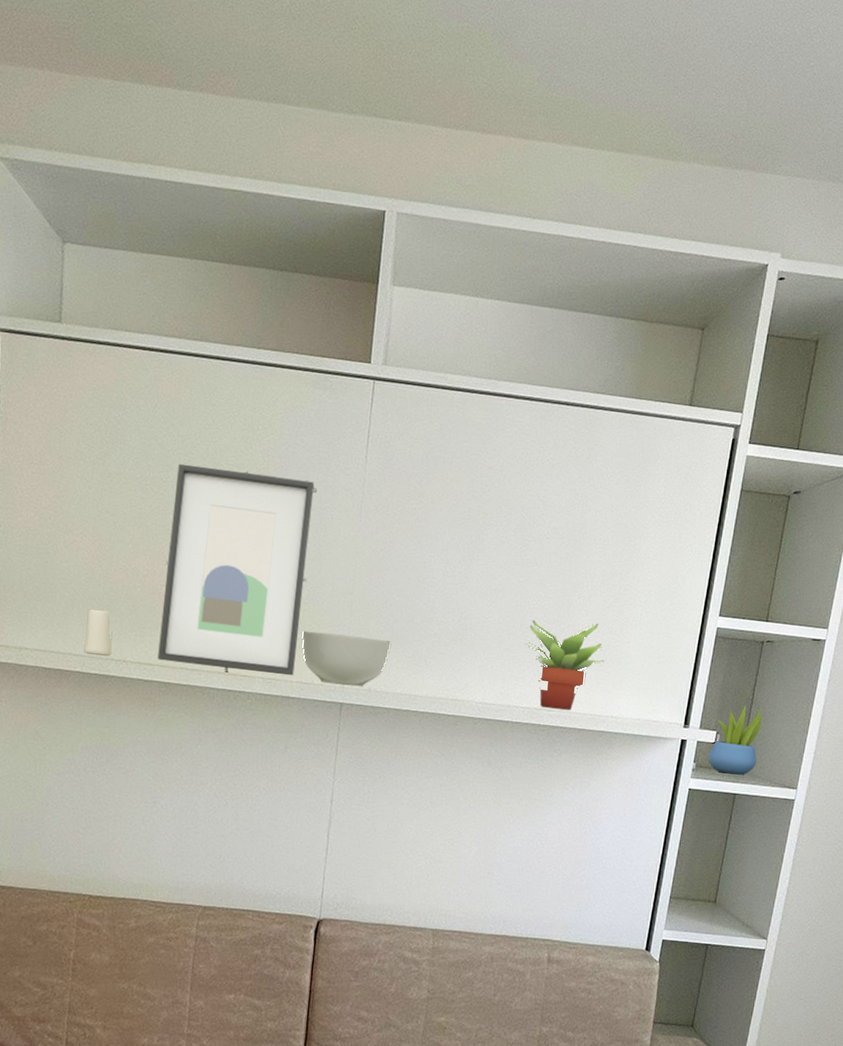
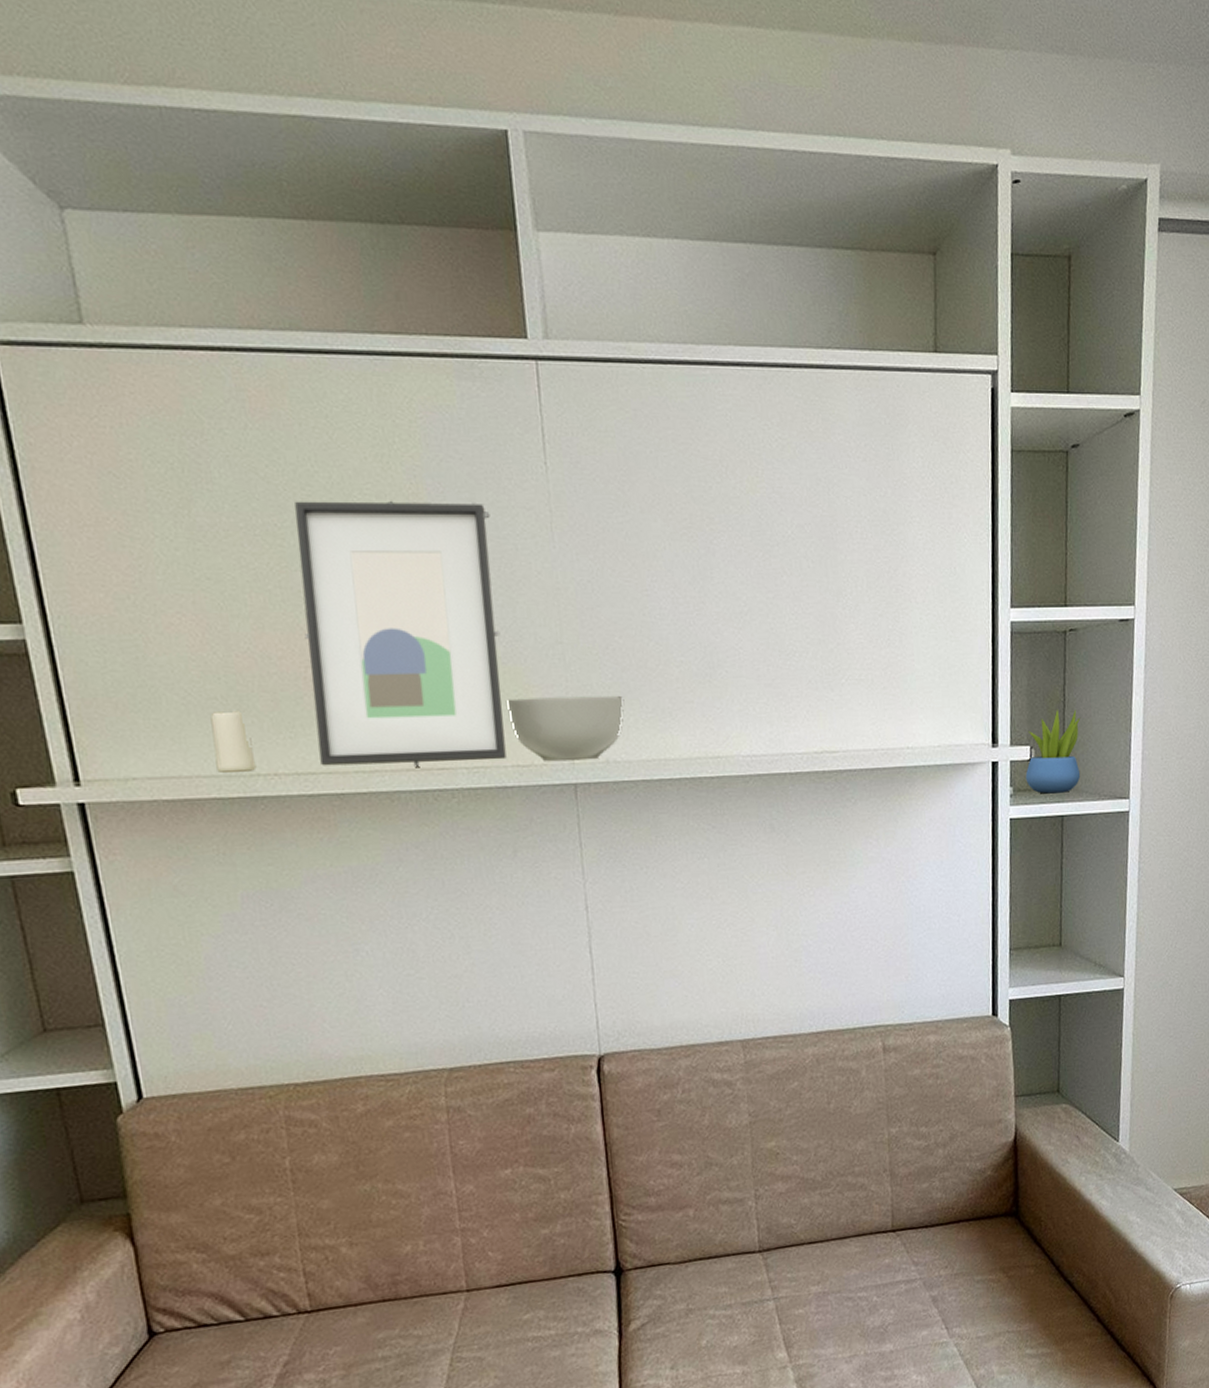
succulent plant: present [526,621,604,711] -> none [790,637,887,751]

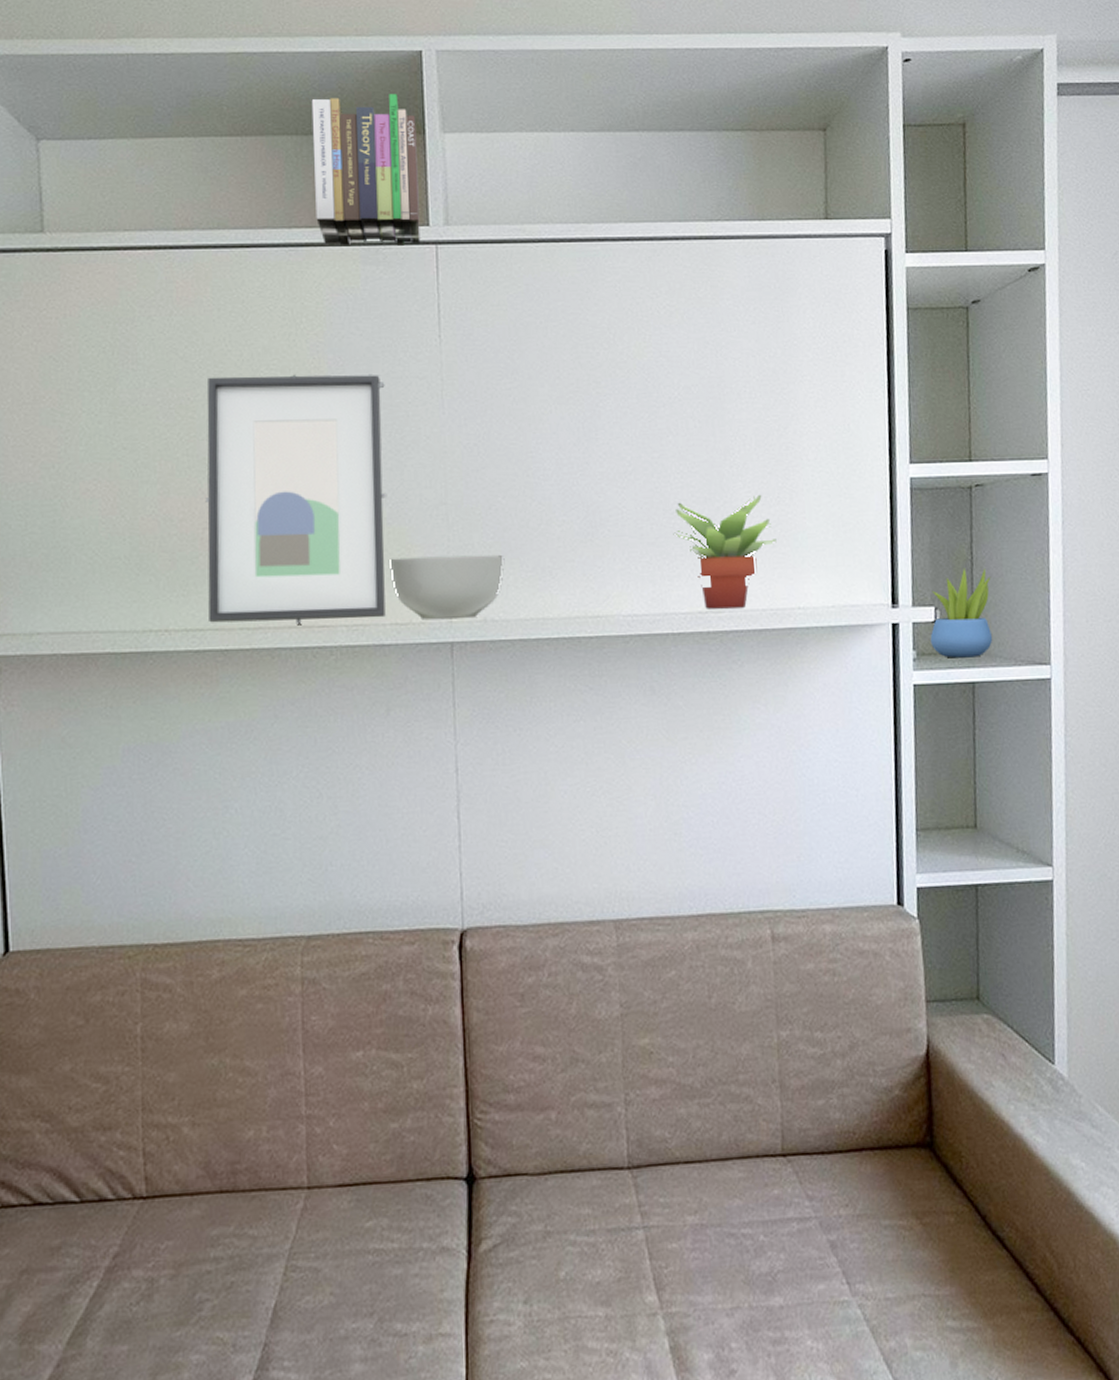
candle: present [210,709,257,774] -> none [113,568,149,630]
books: none [385,180,519,360] -> present [311,94,421,247]
succulent plant: none [790,637,887,751] -> present [674,495,777,611]

